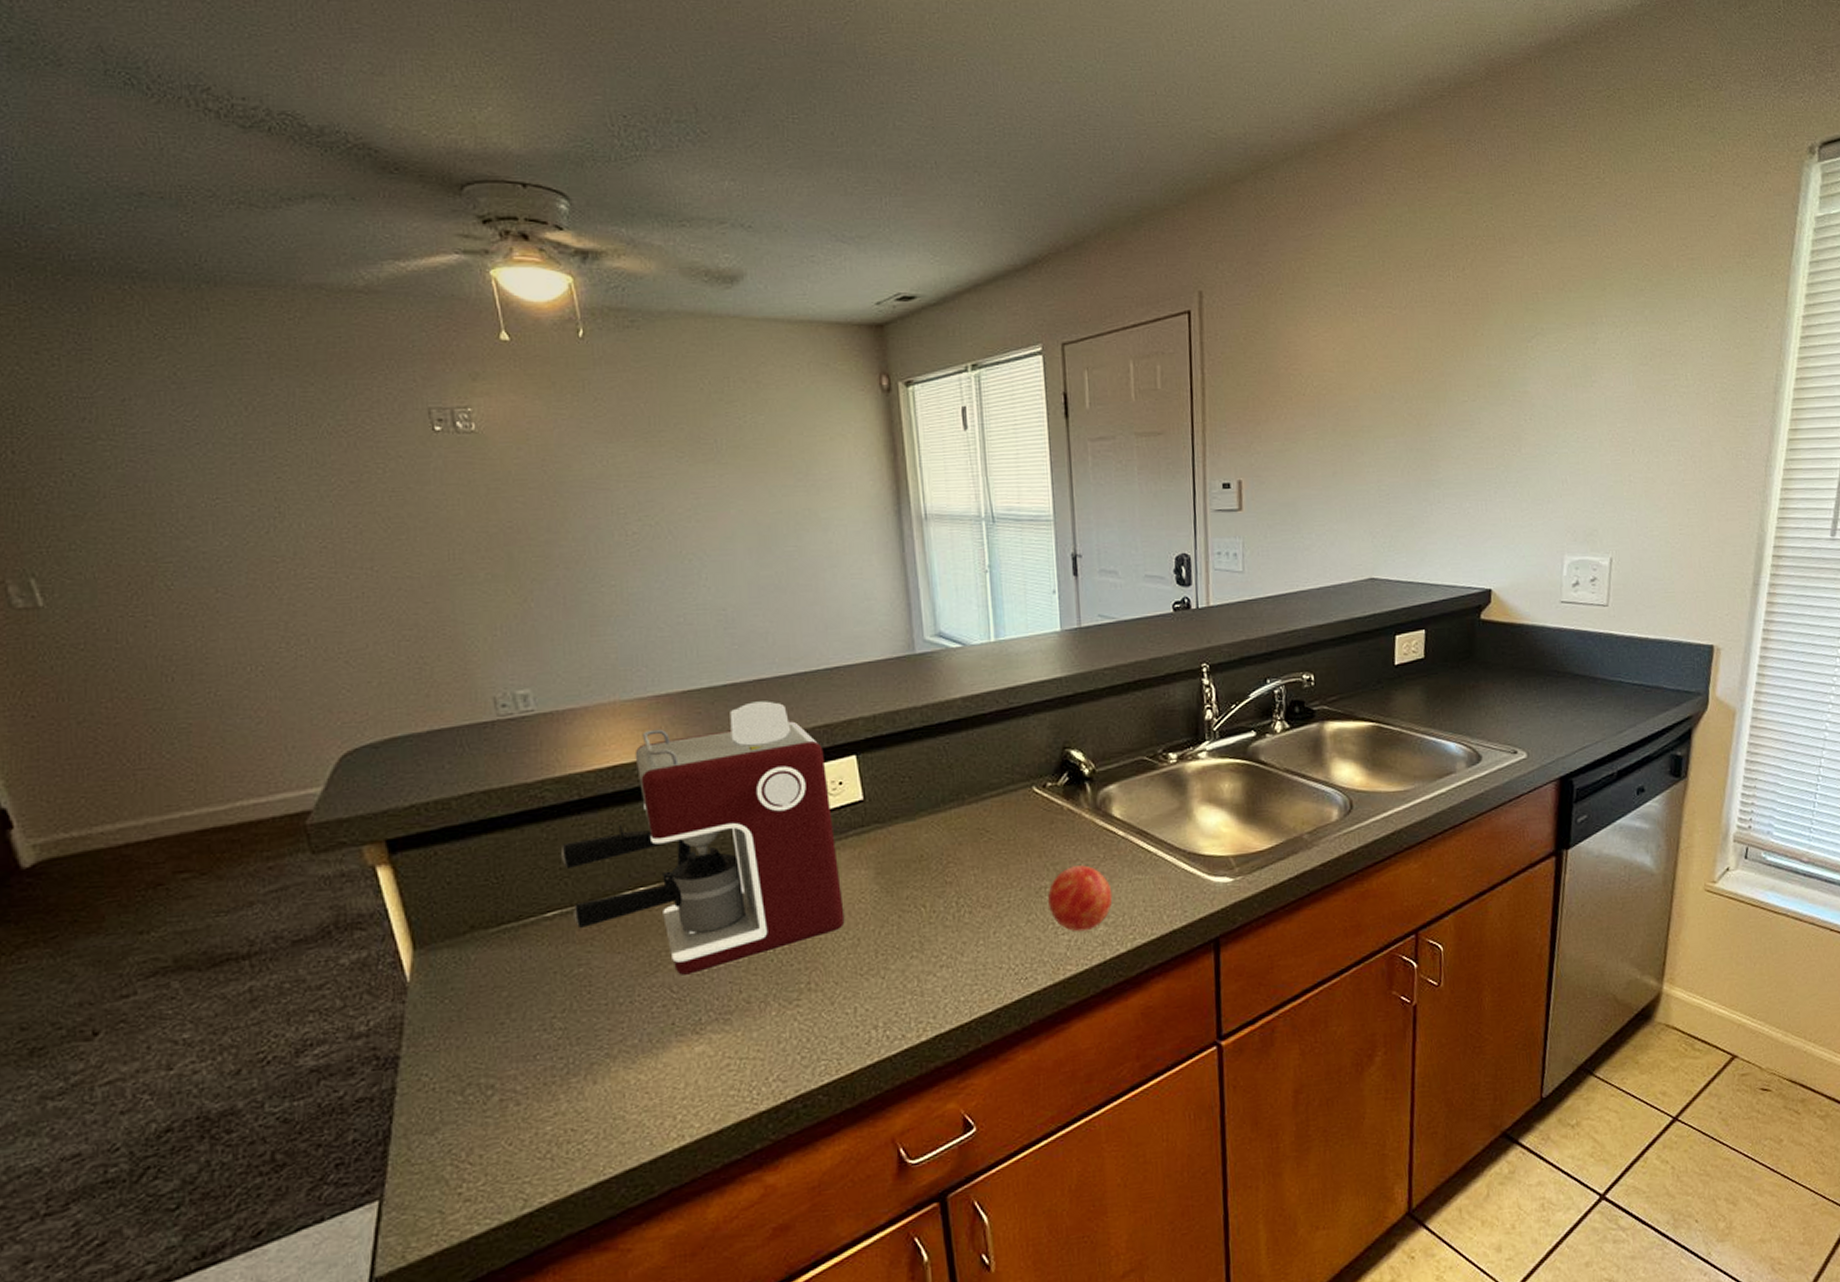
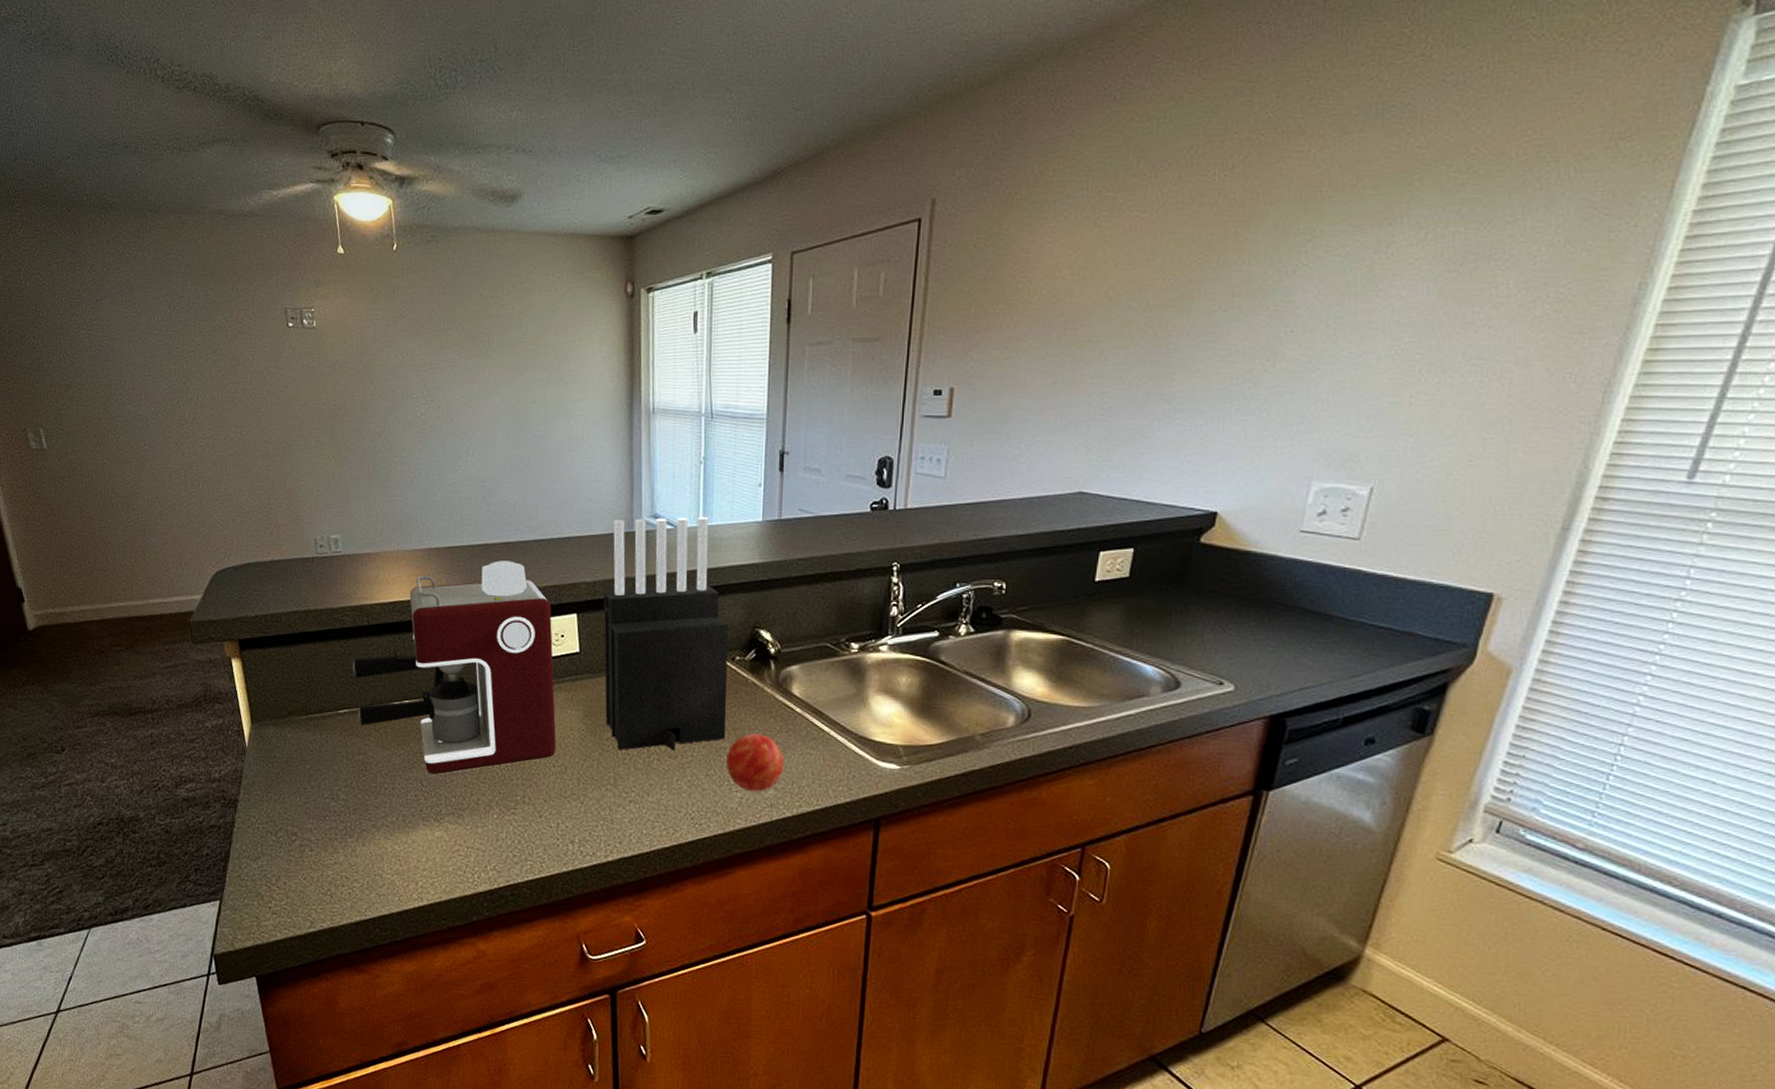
knife block: none [886,631,1045,908] -> present [603,516,728,751]

